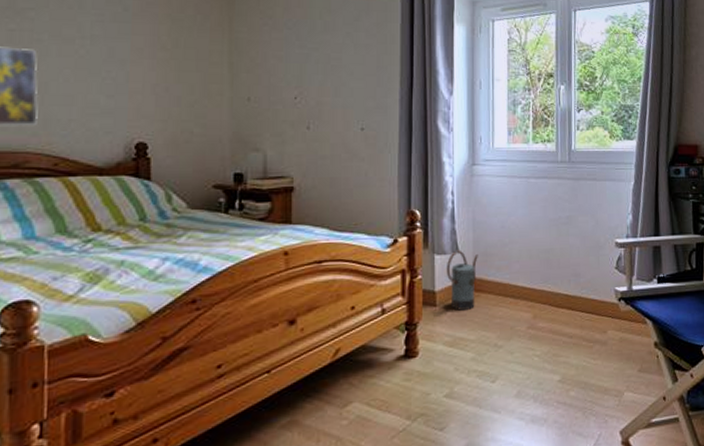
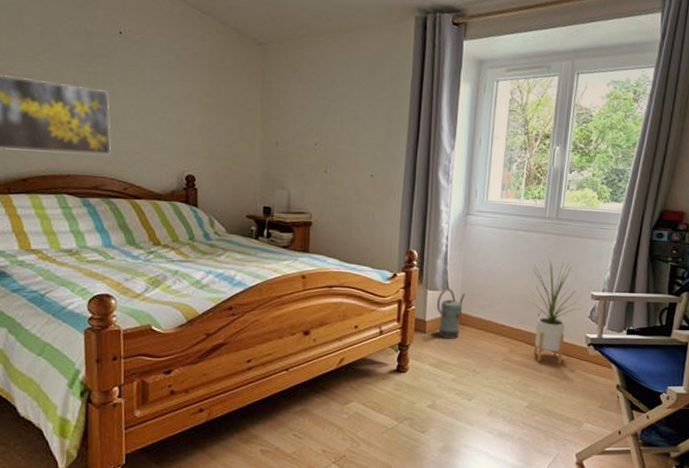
house plant: none [544,205,607,326] -> present [526,257,582,364]

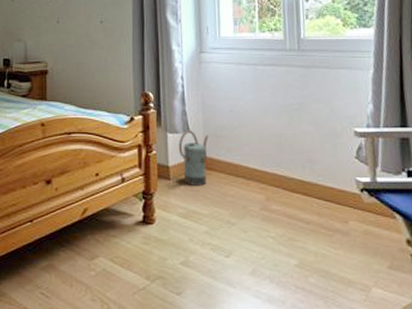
house plant: present [526,257,582,364] -> none [275,92,345,214]

